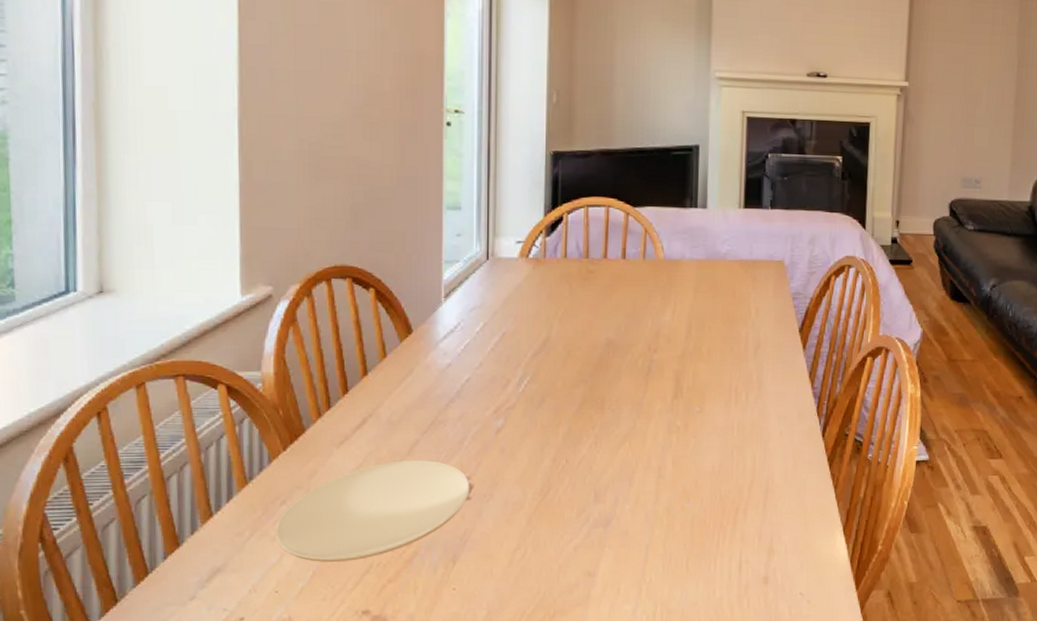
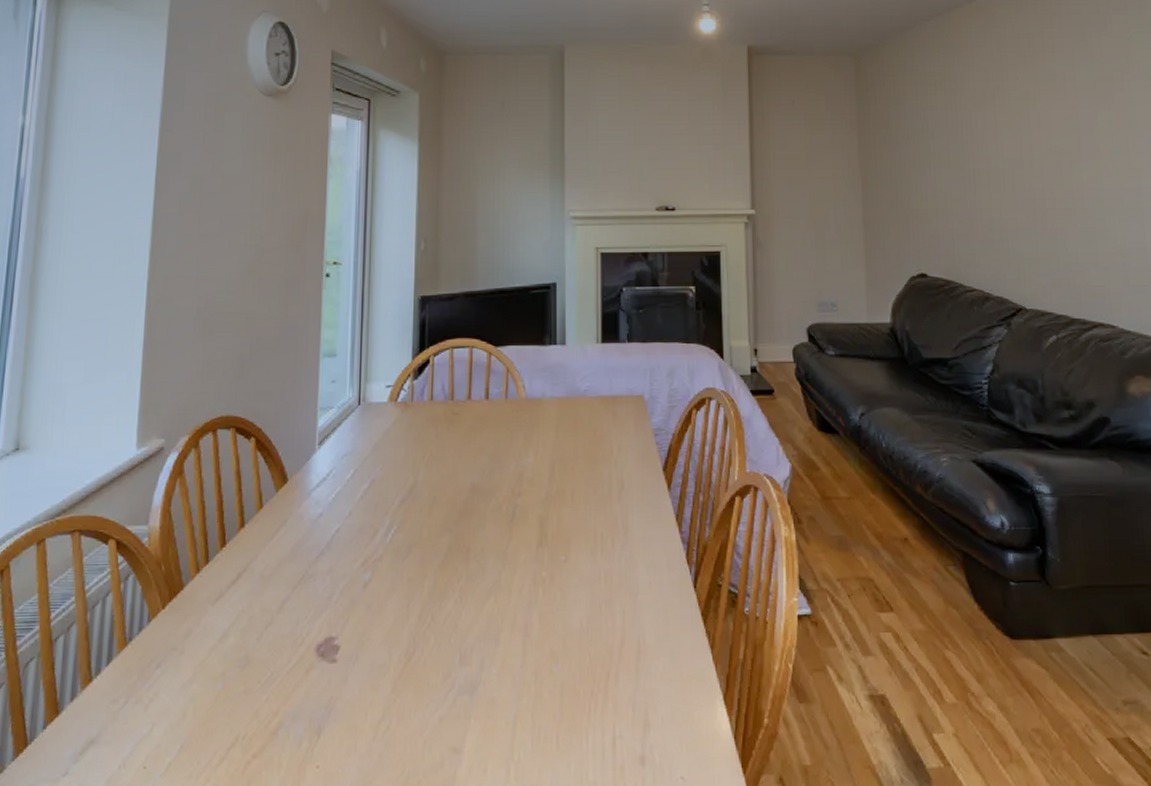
plate: present [275,460,470,562] -> none [148,618,337,734]

